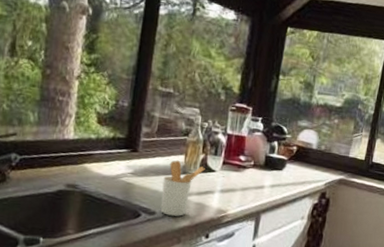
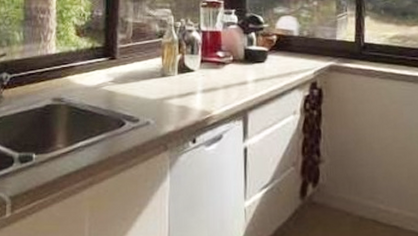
utensil holder: present [160,160,205,216] -> none [143,63,184,122]

